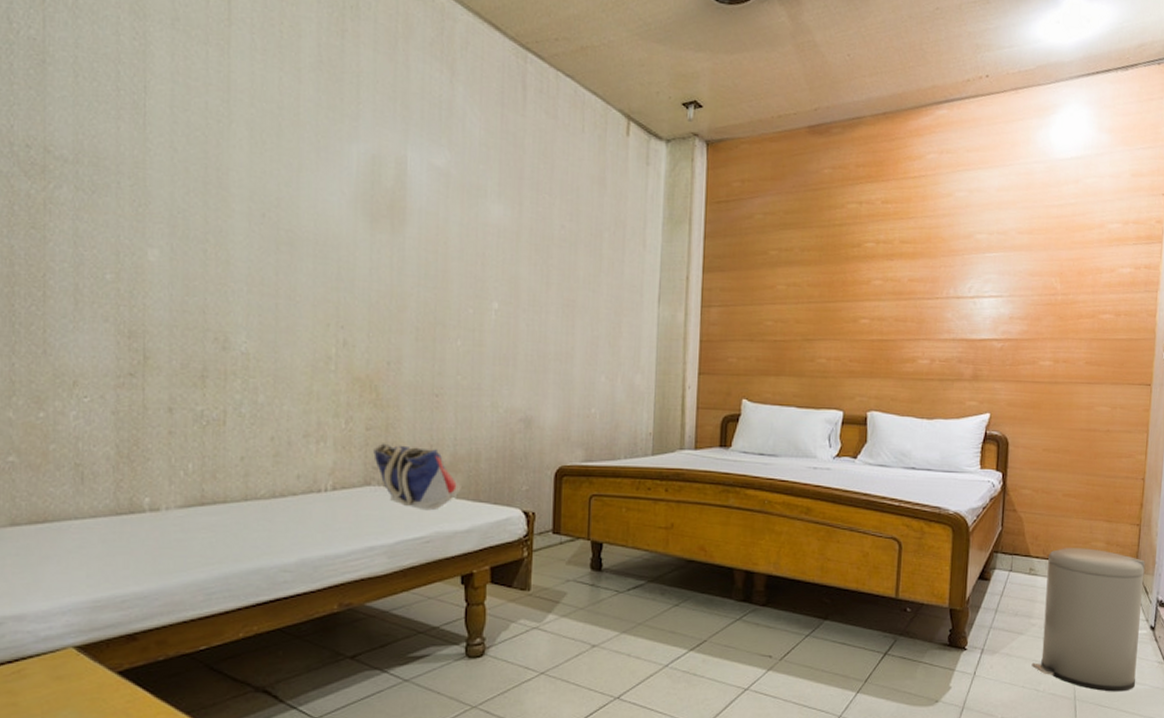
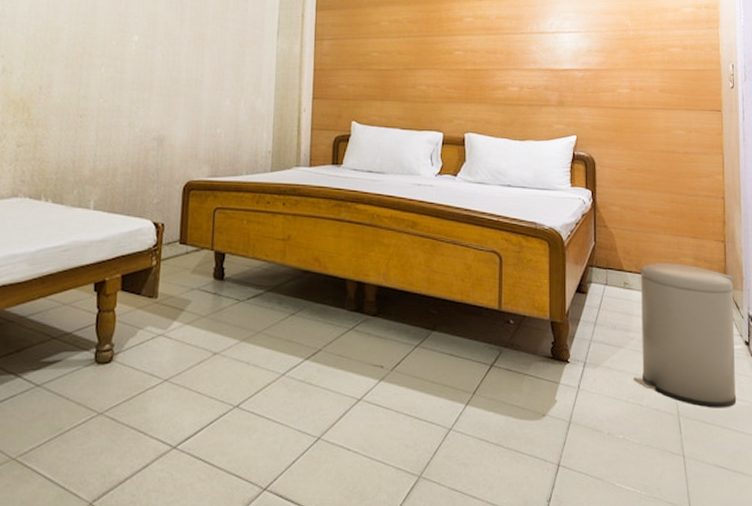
tote bag: present [373,443,462,511] -> none [22,158,99,221]

